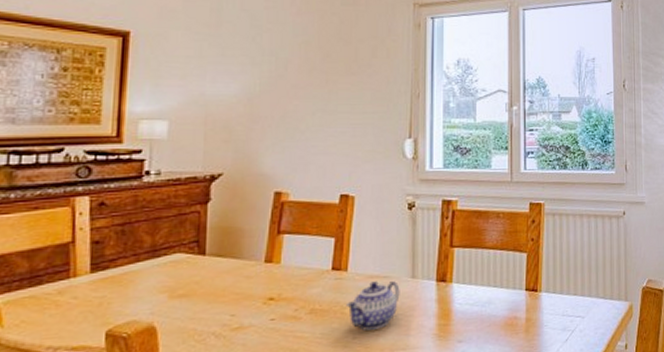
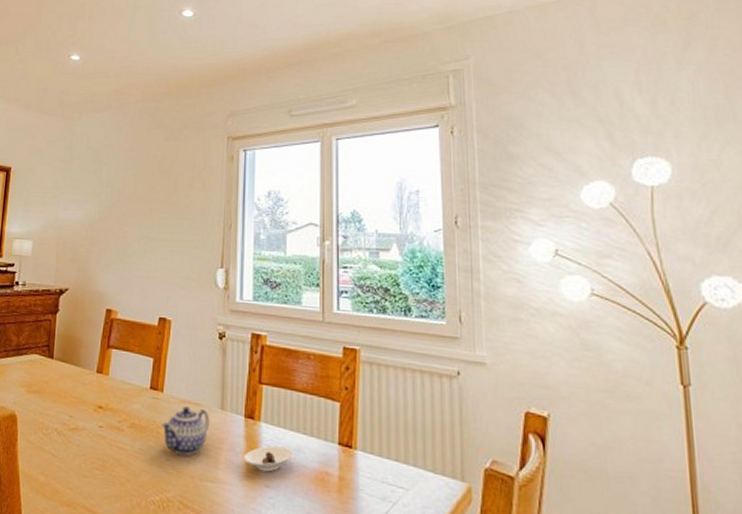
saucer: none [436,302,485,329] -> present [243,445,294,472]

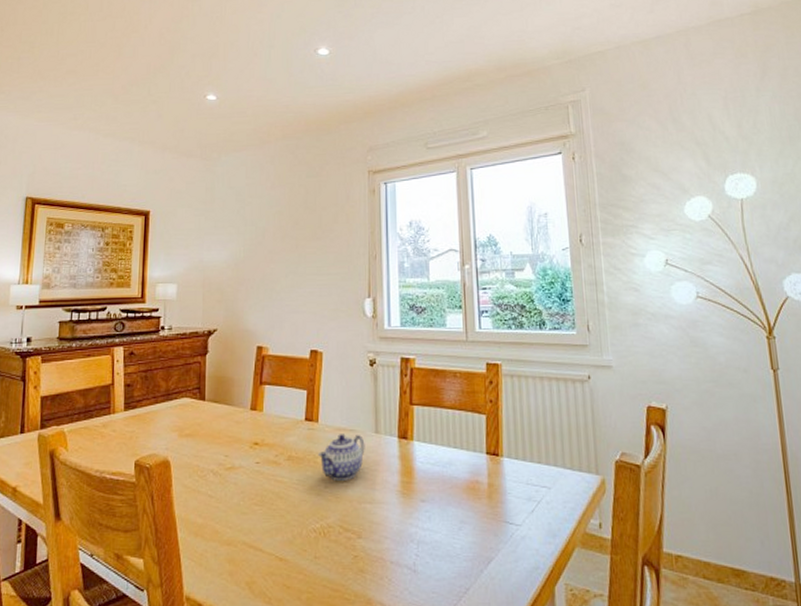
saucer: present [243,445,294,472] -> none [399,462,446,487]

